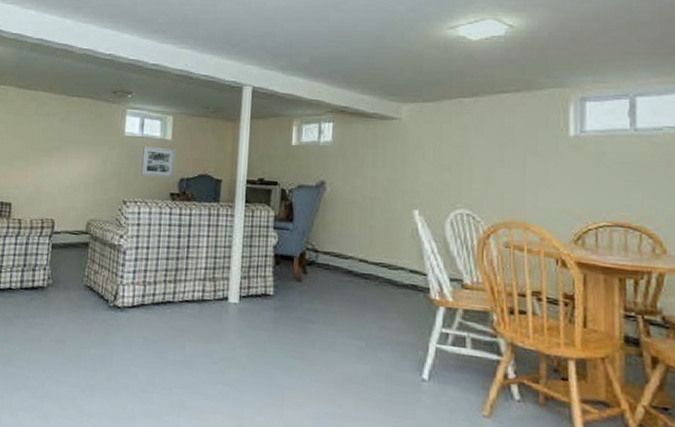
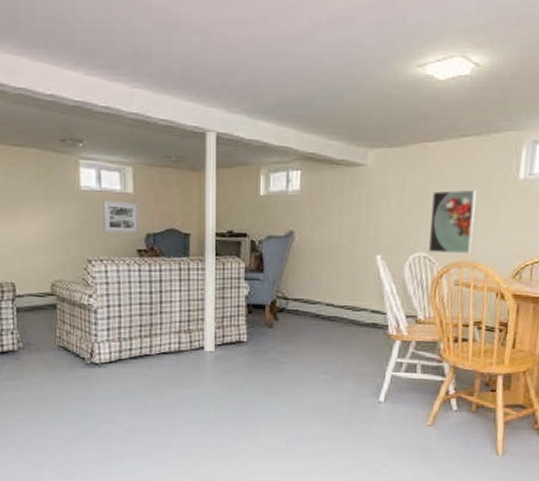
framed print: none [471,145,521,214] -> present [428,189,476,254]

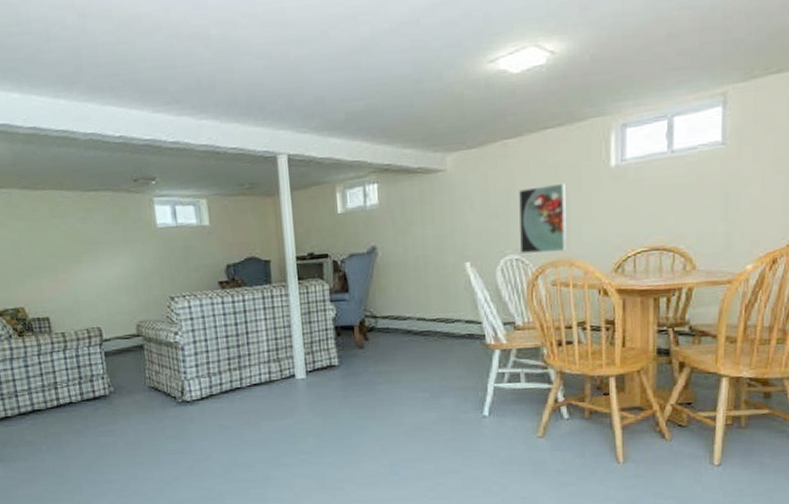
wall art: present [103,201,139,233] -> none [180,234,219,268]

